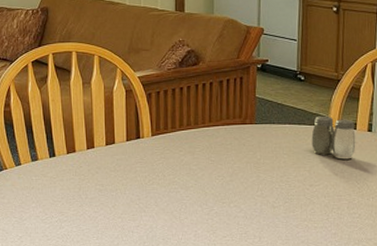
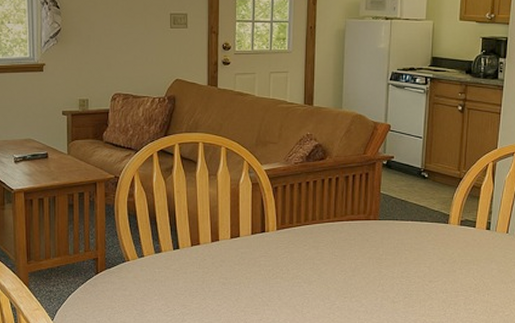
salt and pepper shaker: present [311,115,356,160] -> none [432,213,475,257]

